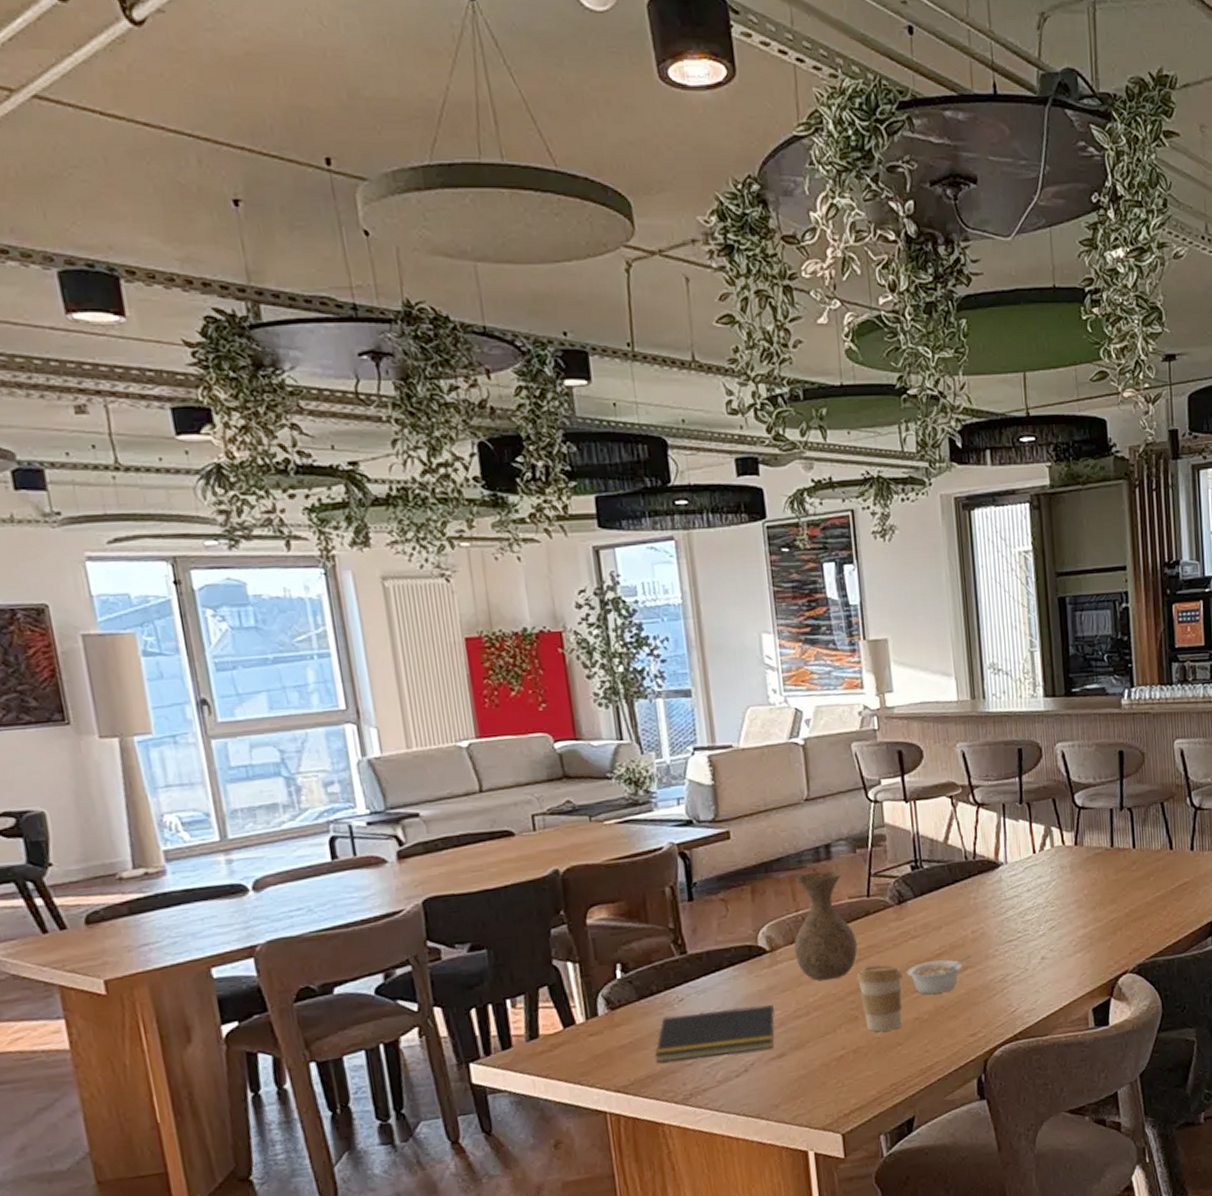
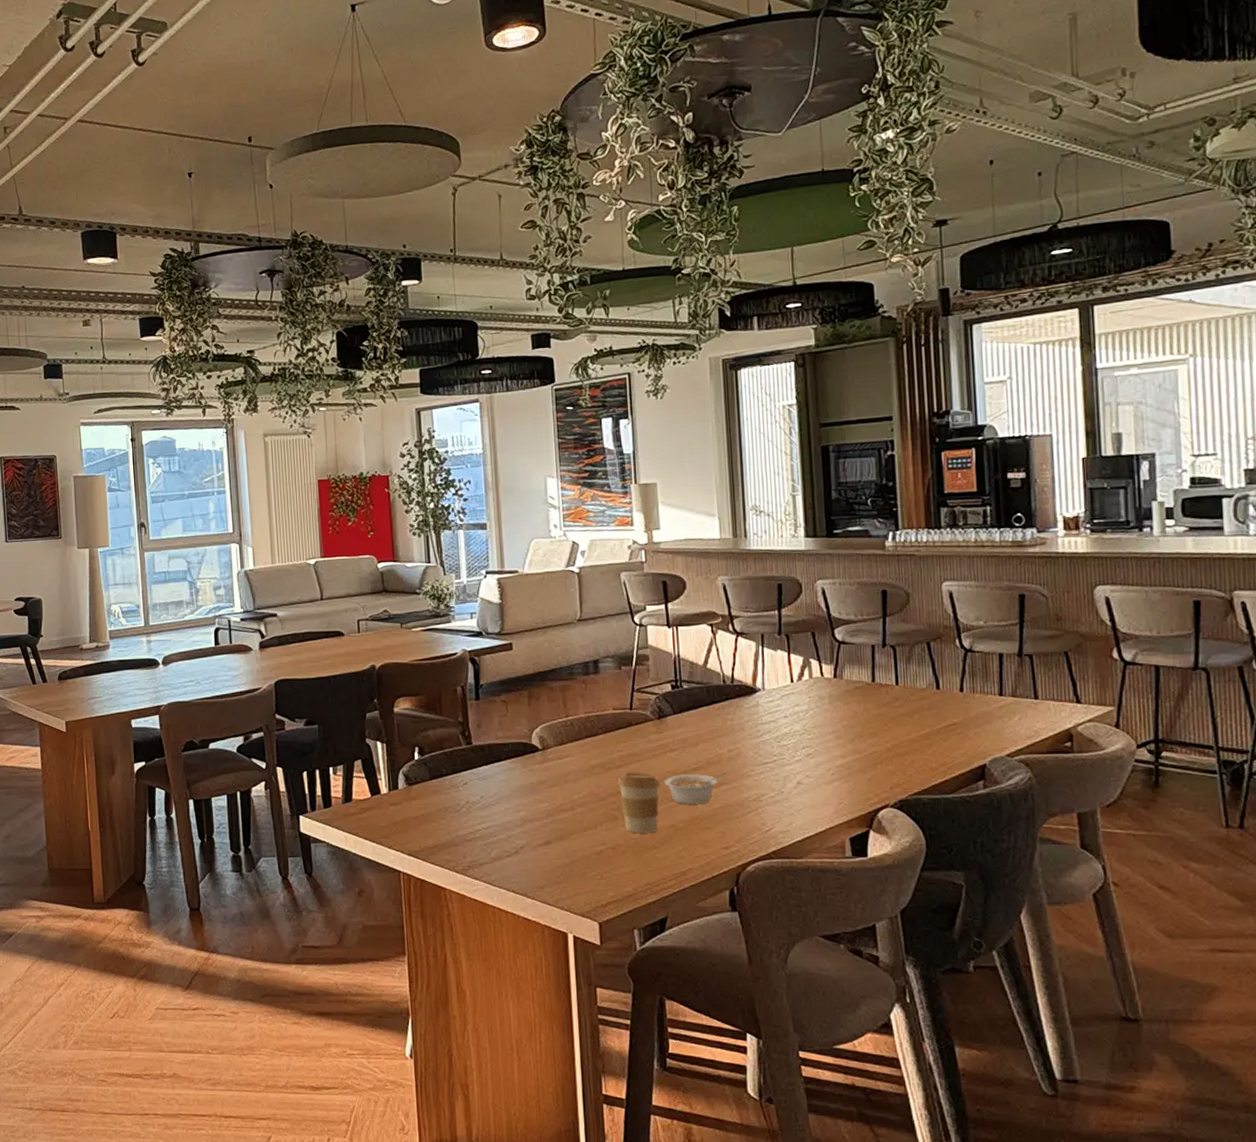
notepad: present [655,1004,776,1064] -> none [441,796,544,836]
vase: present [794,870,858,980] -> none [563,683,619,780]

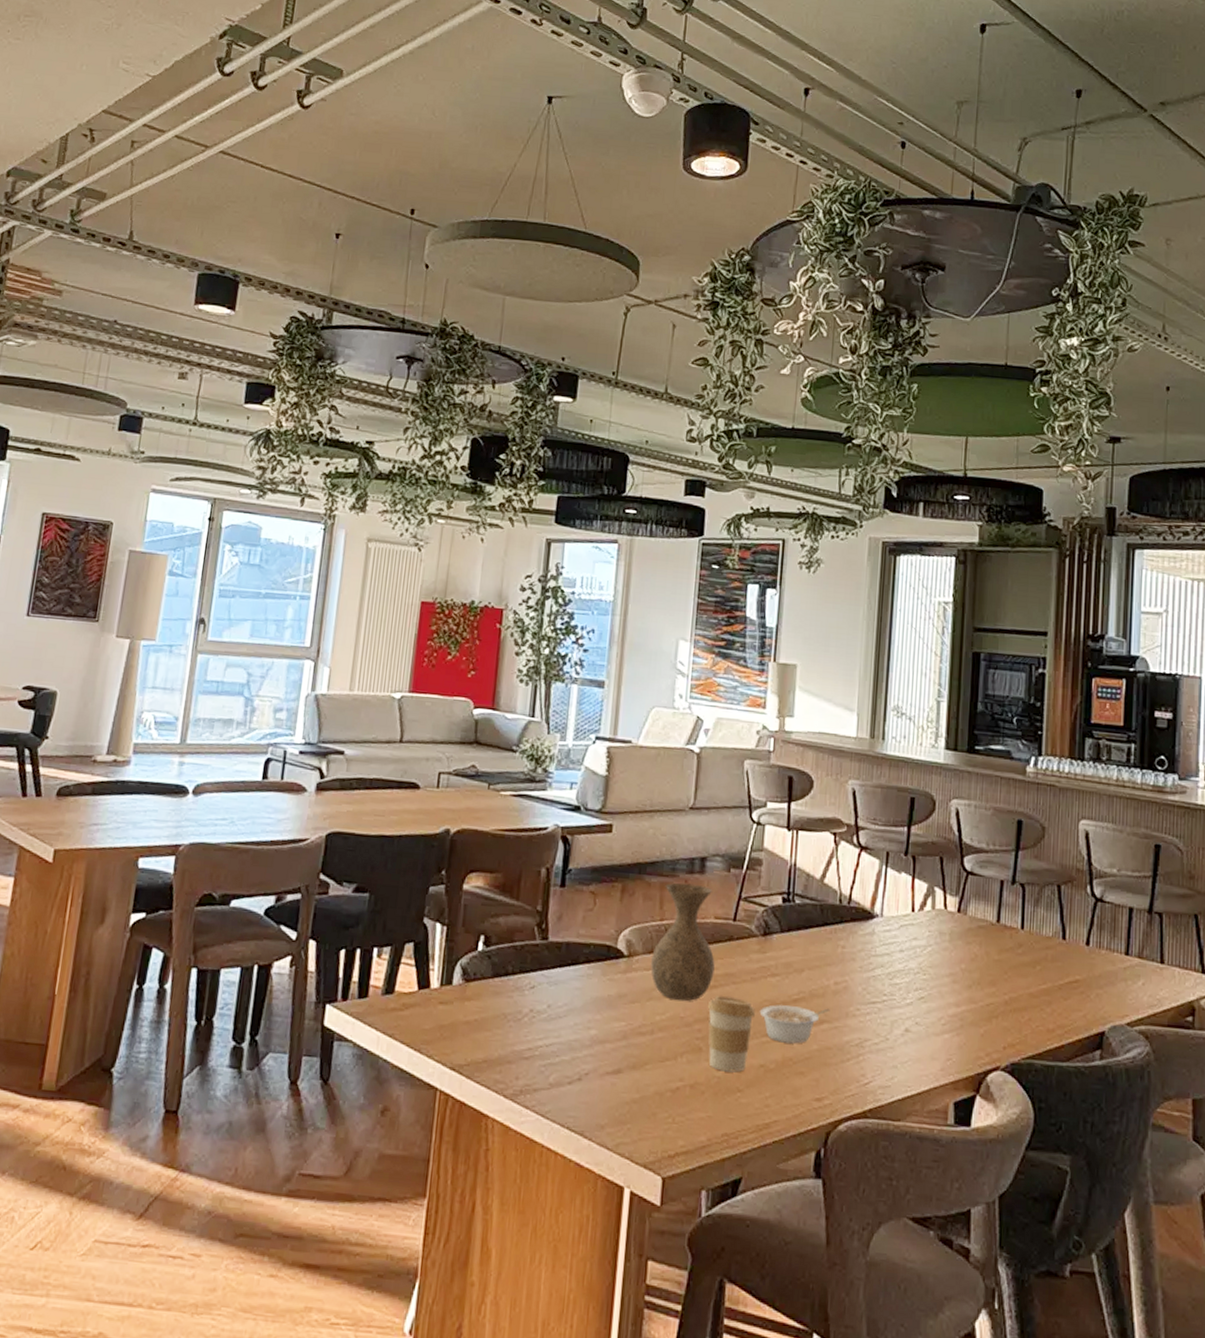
vase: none [563,683,619,780] -> present [651,882,715,1001]

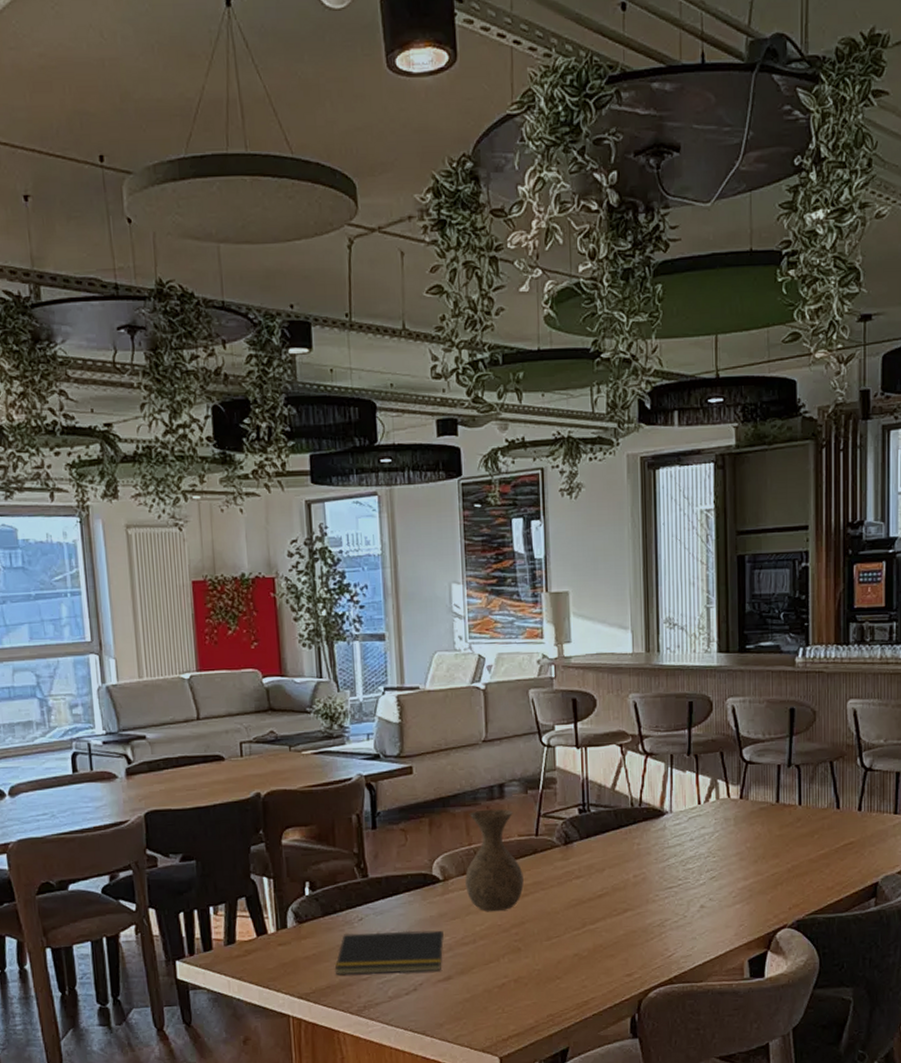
notepad: none [495,1001,621,1062] -> present [334,930,445,976]
coffee cup: present [708,996,755,1073] -> none [522,901,565,965]
legume: present [759,1005,830,1044] -> none [568,898,632,933]

